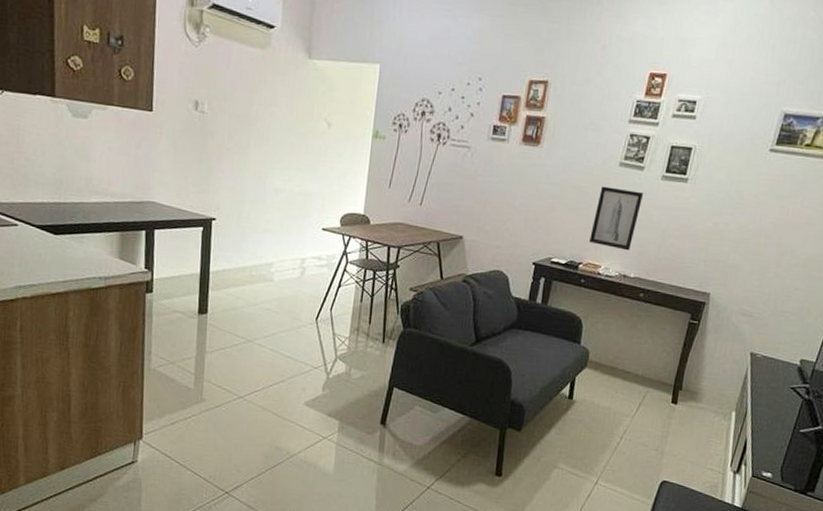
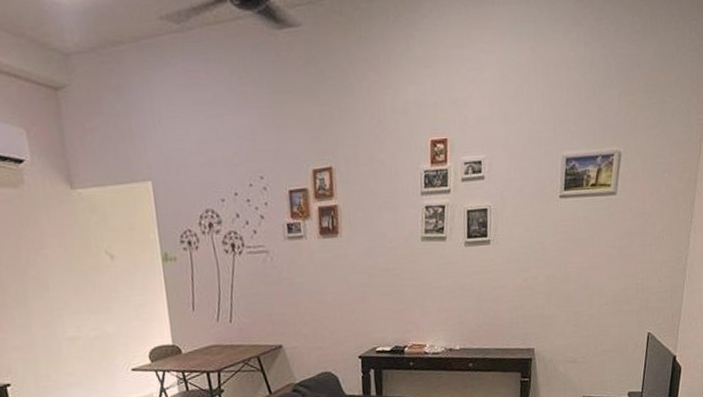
wall art: present [589,186,644,251] -> none [408,262,452,325]

